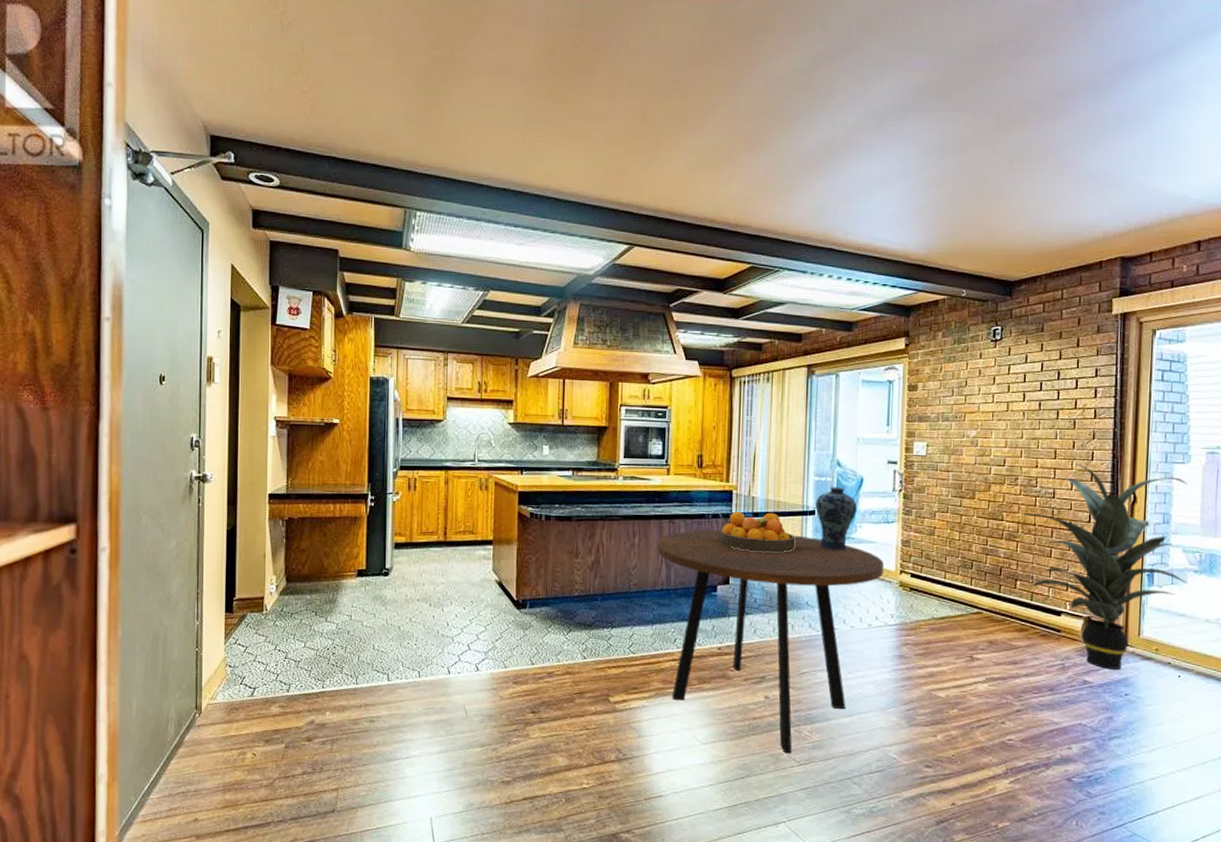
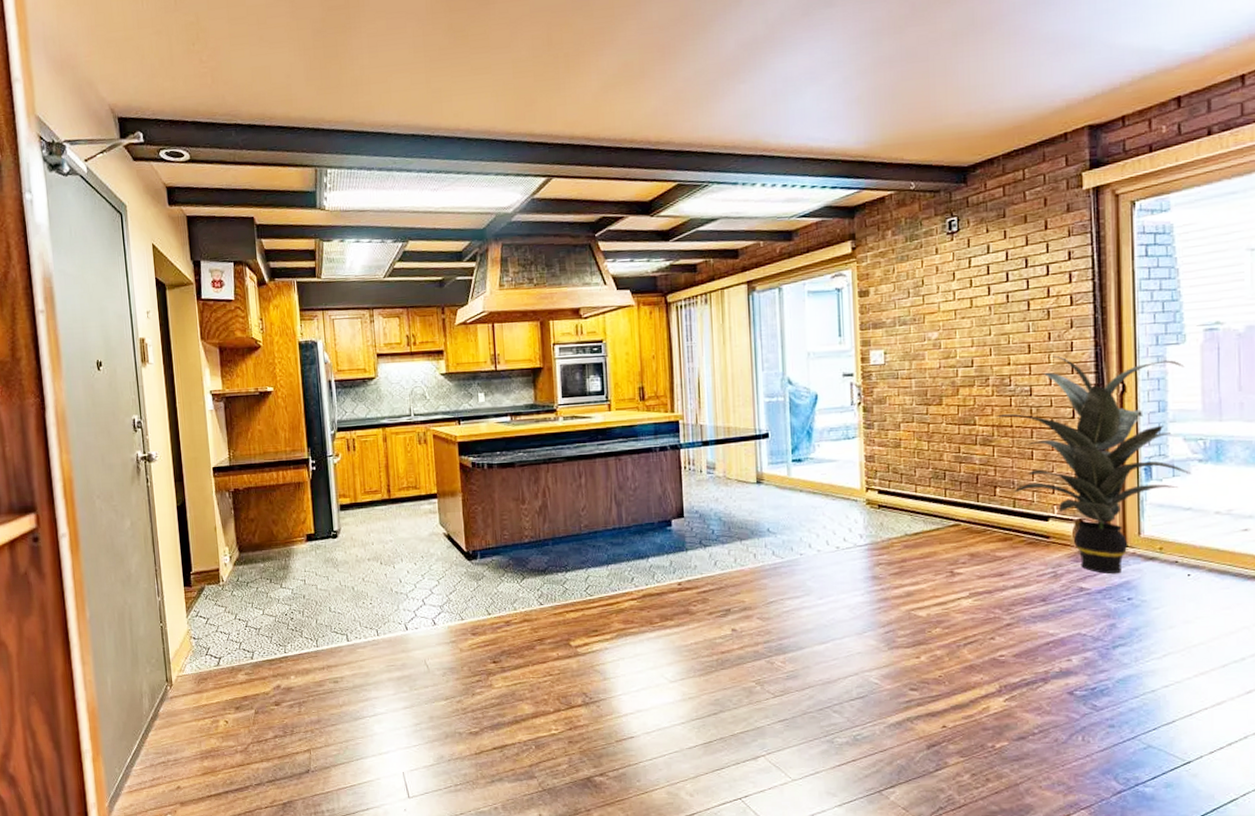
dining table: present [656,529,884,754] -> none [604,460,848,686]
fruit bowl: present [720,511,796,553] -> none [669,439,750,482]
vase: present [816,487,857,550] -> none [768,406,814,473]

